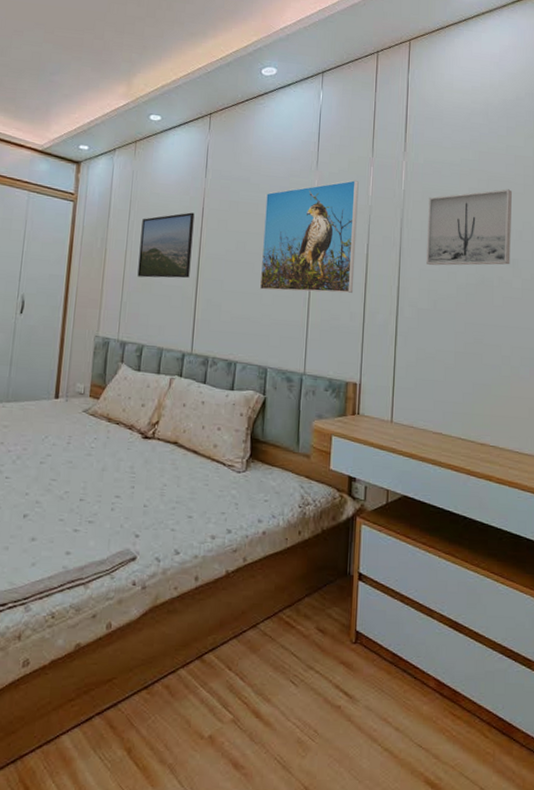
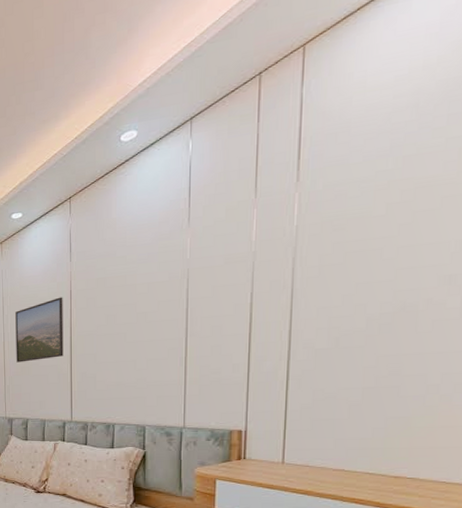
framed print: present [259,179,359,293] -> none [132,227,239,356]
wall art: present [425,189,512,266] -> none [325,192,452,301]

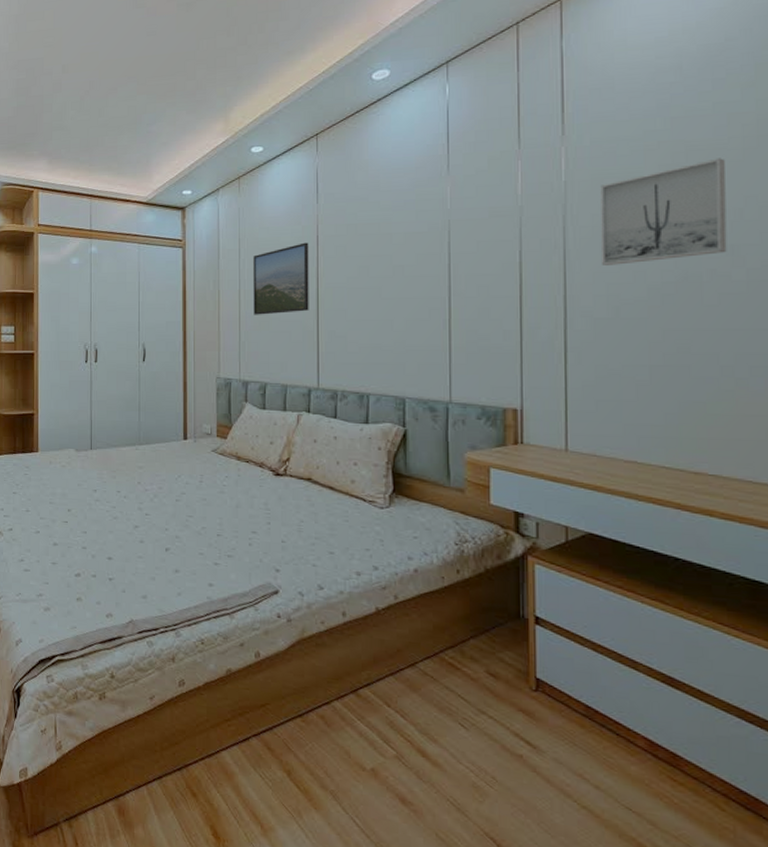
wall art: none [325,192,452,301] -> present [600,158,727,265]

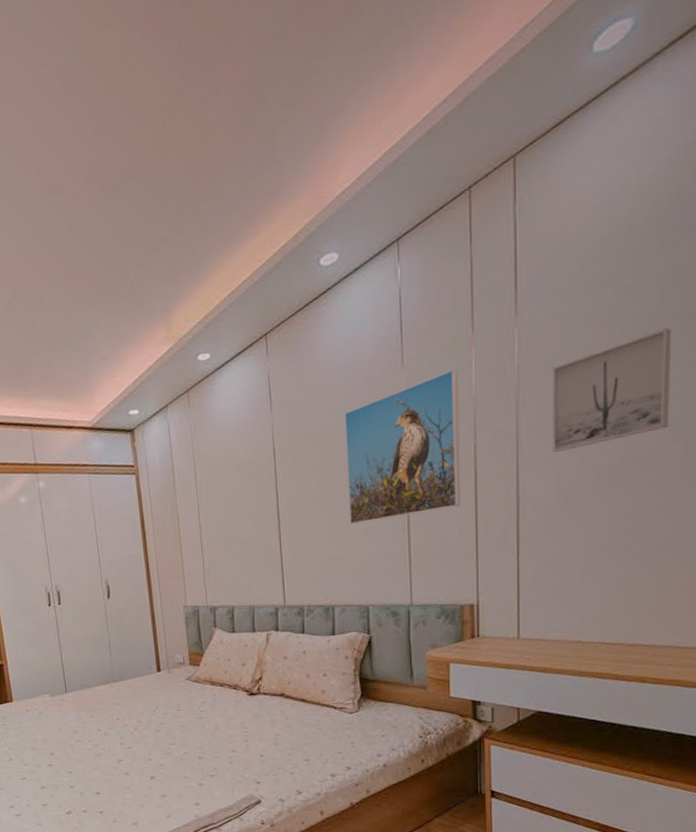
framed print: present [253,242,309,315] -> none [210,456,271,539]
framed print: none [388,178,505,315] -> present [343,368,461,524]

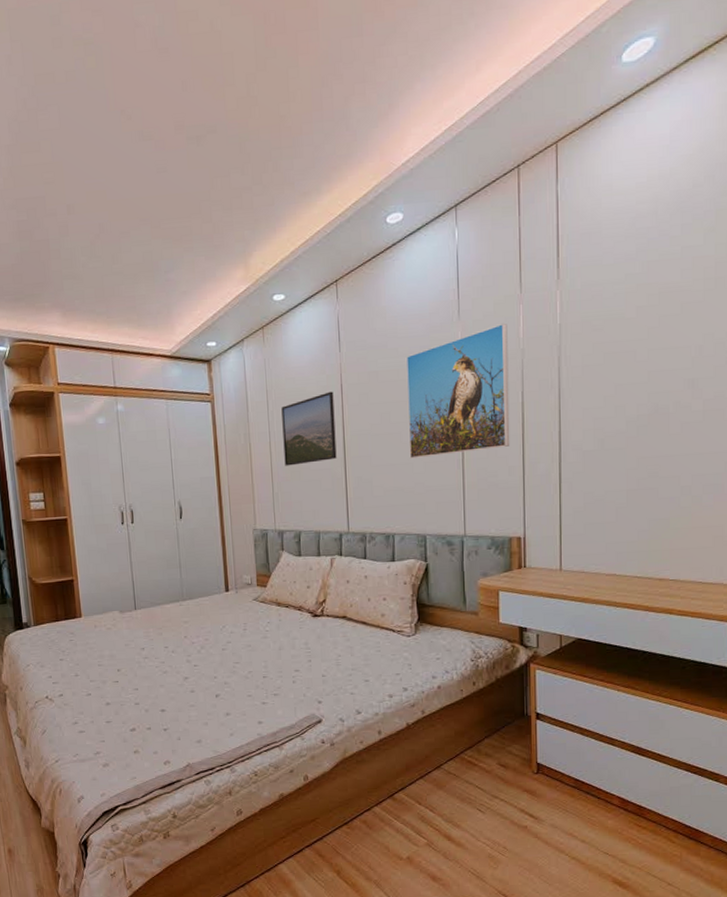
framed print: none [210,456,271,539] -> present [281,391,337,466]
wall art: present [551,328,671,452] -> none [589,299,689,402]

